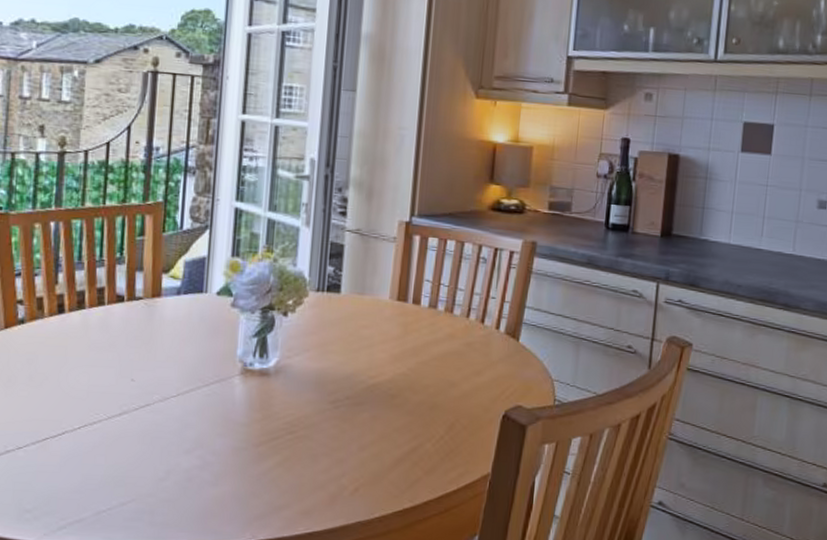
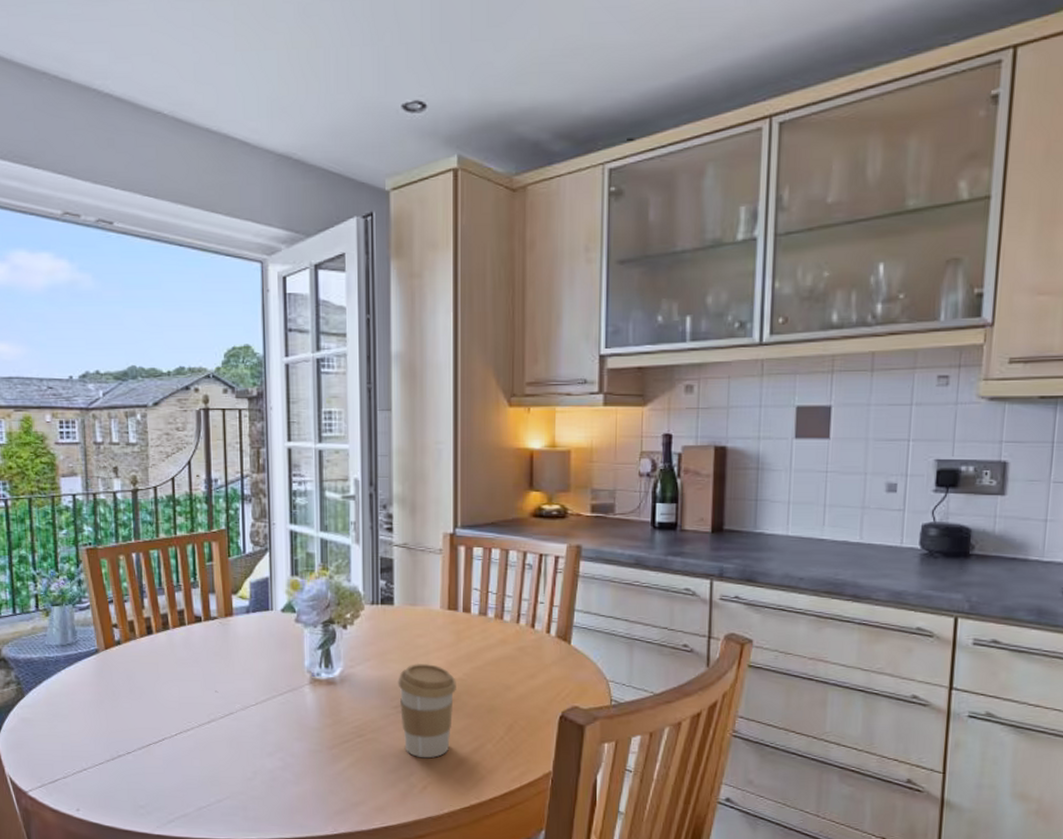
coffee cup: none [337,356,400,458] -> present [398,664,456,759]

